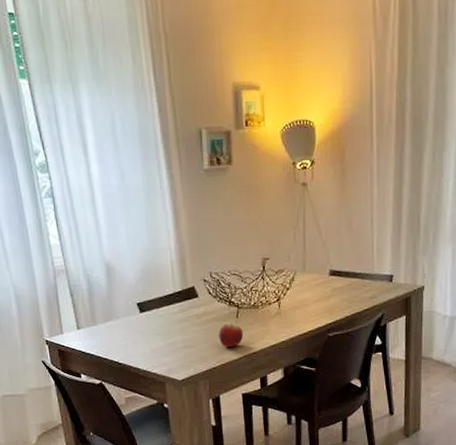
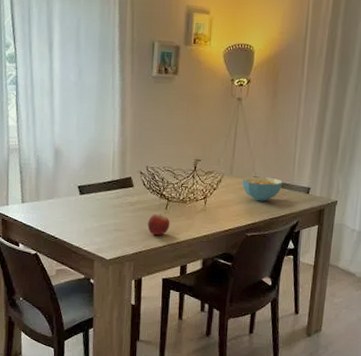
cereal bowl: none [317,268,362,297] -> present [242,176,283,202]

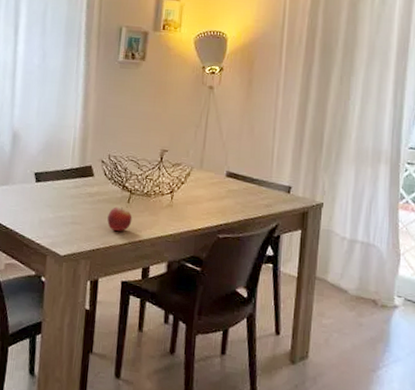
cereal bowl: present [242,176,283,202] -> none [213,171,260,200]

